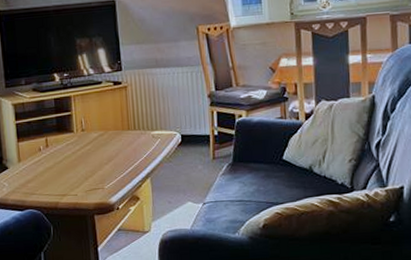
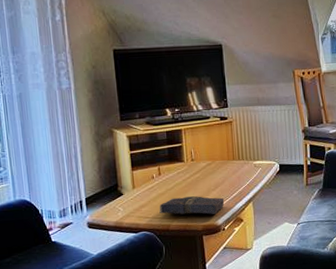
book: none [46,170,119,192] -> present [159,196,225,215]

